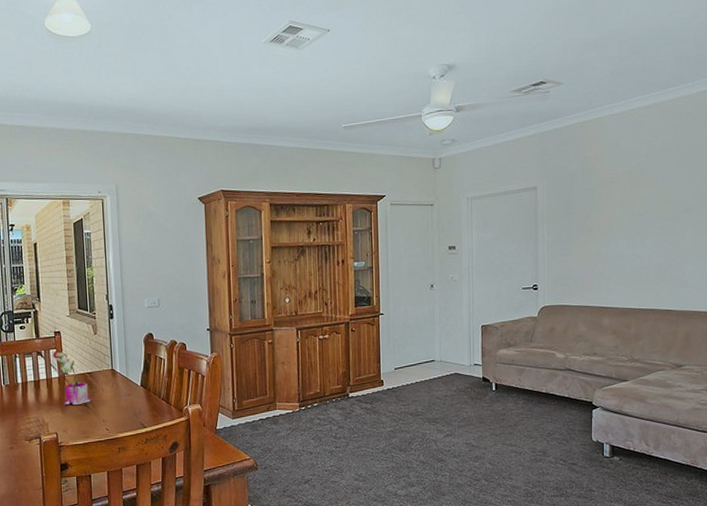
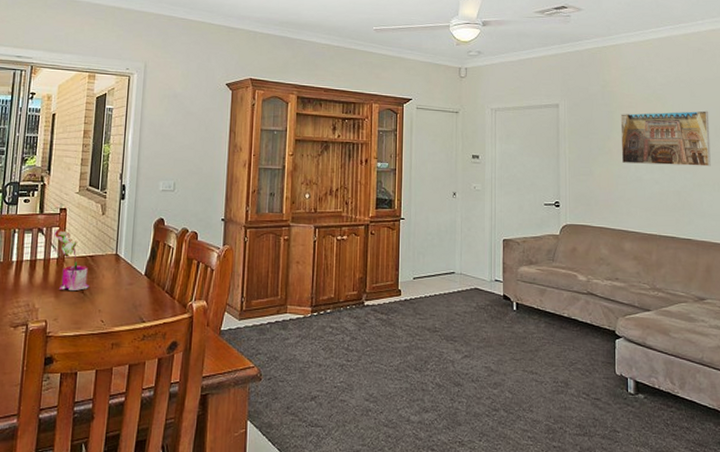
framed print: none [601,179,696,241] -> present [620,110,711,167]

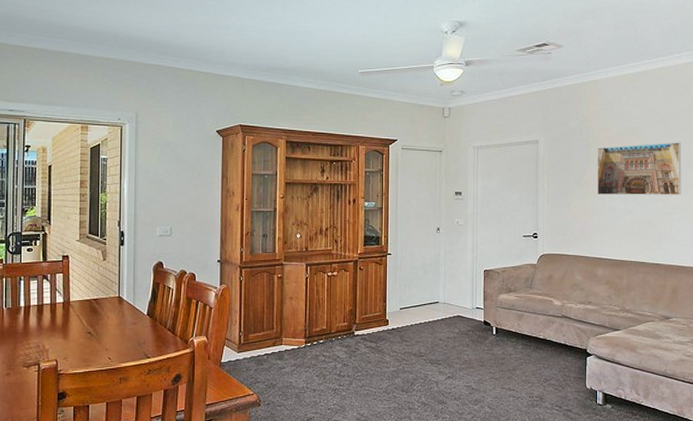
potted plant: present [54,229,89,291] -> none [58,275,95,332]

